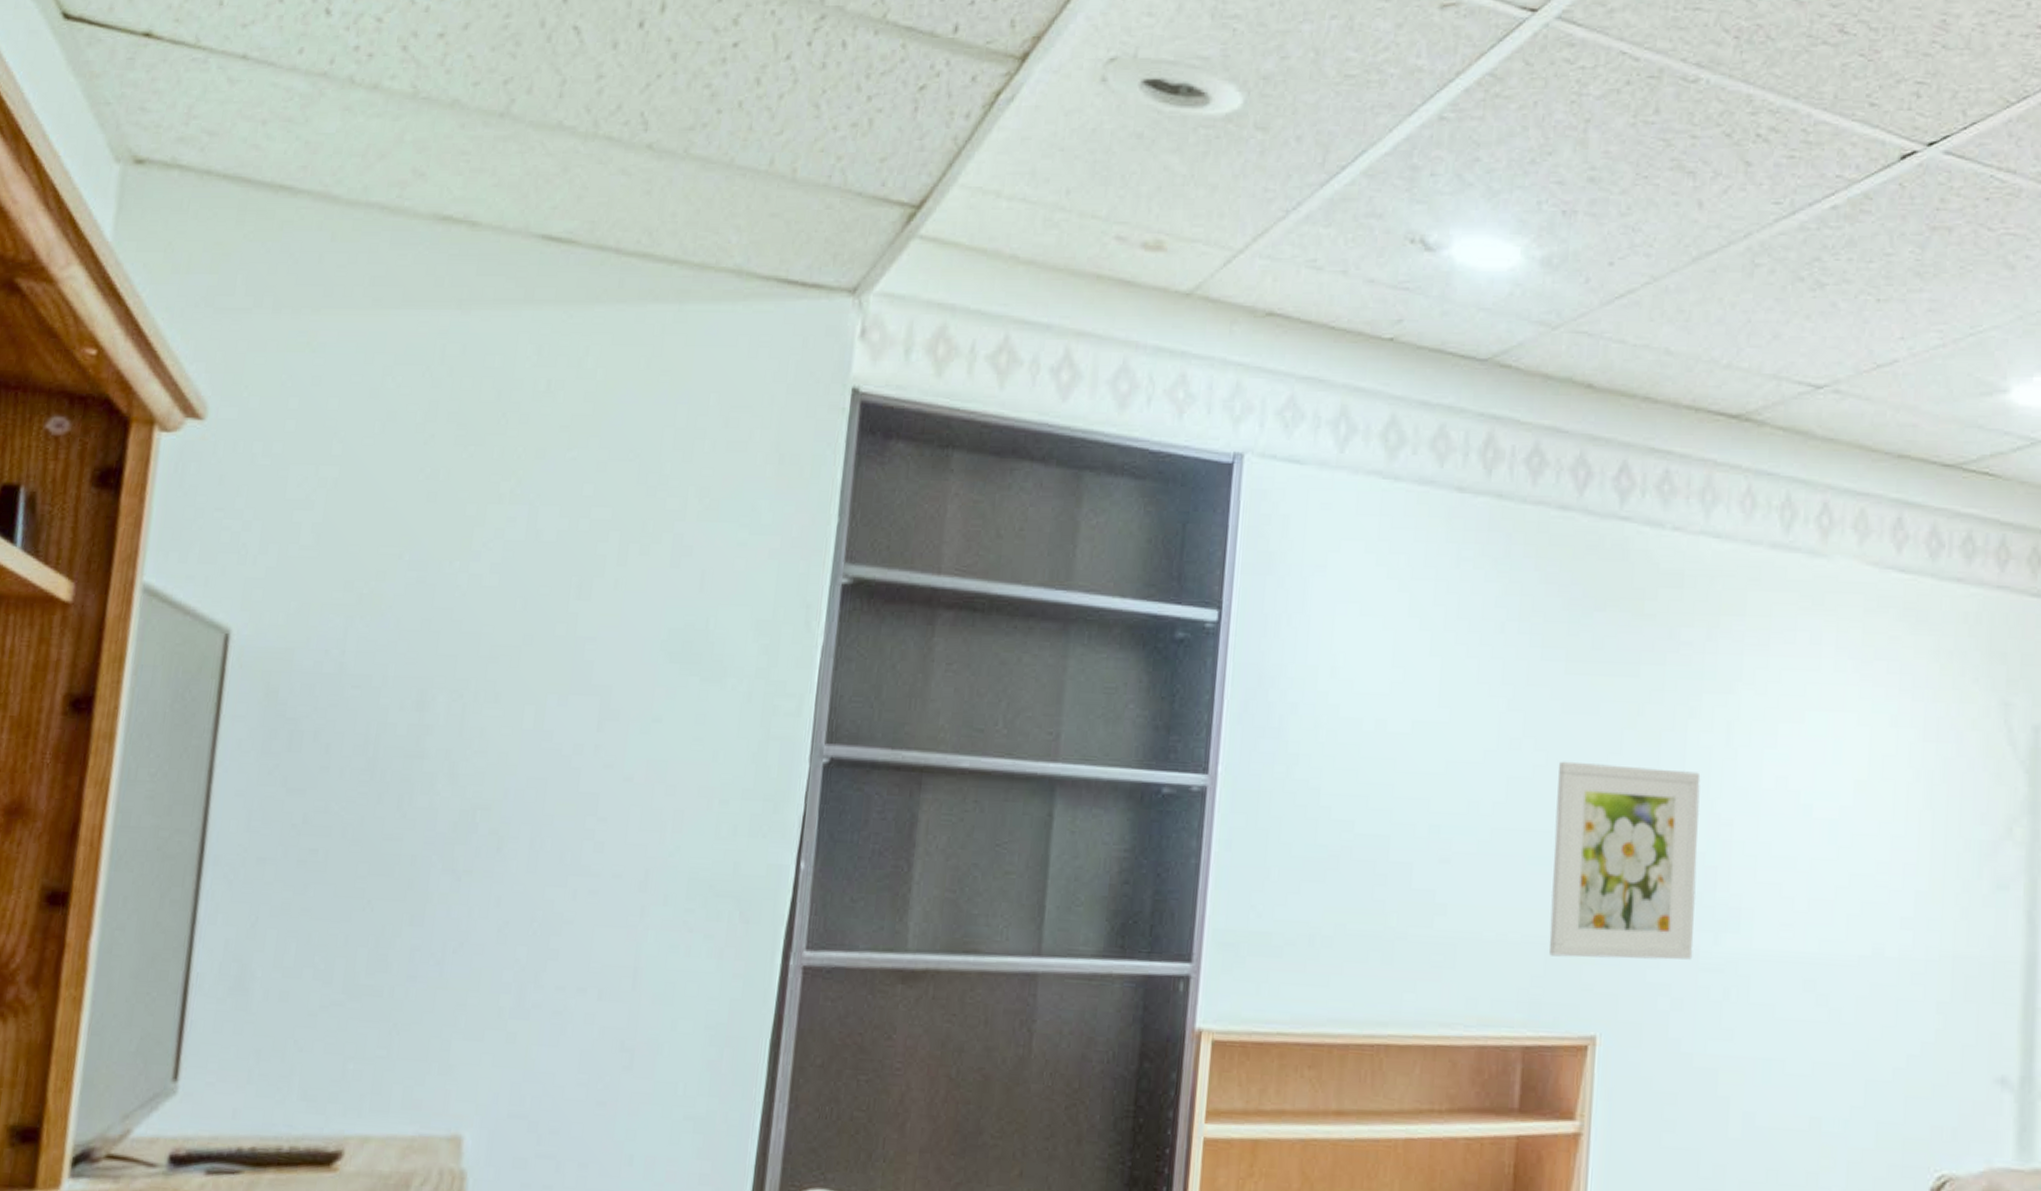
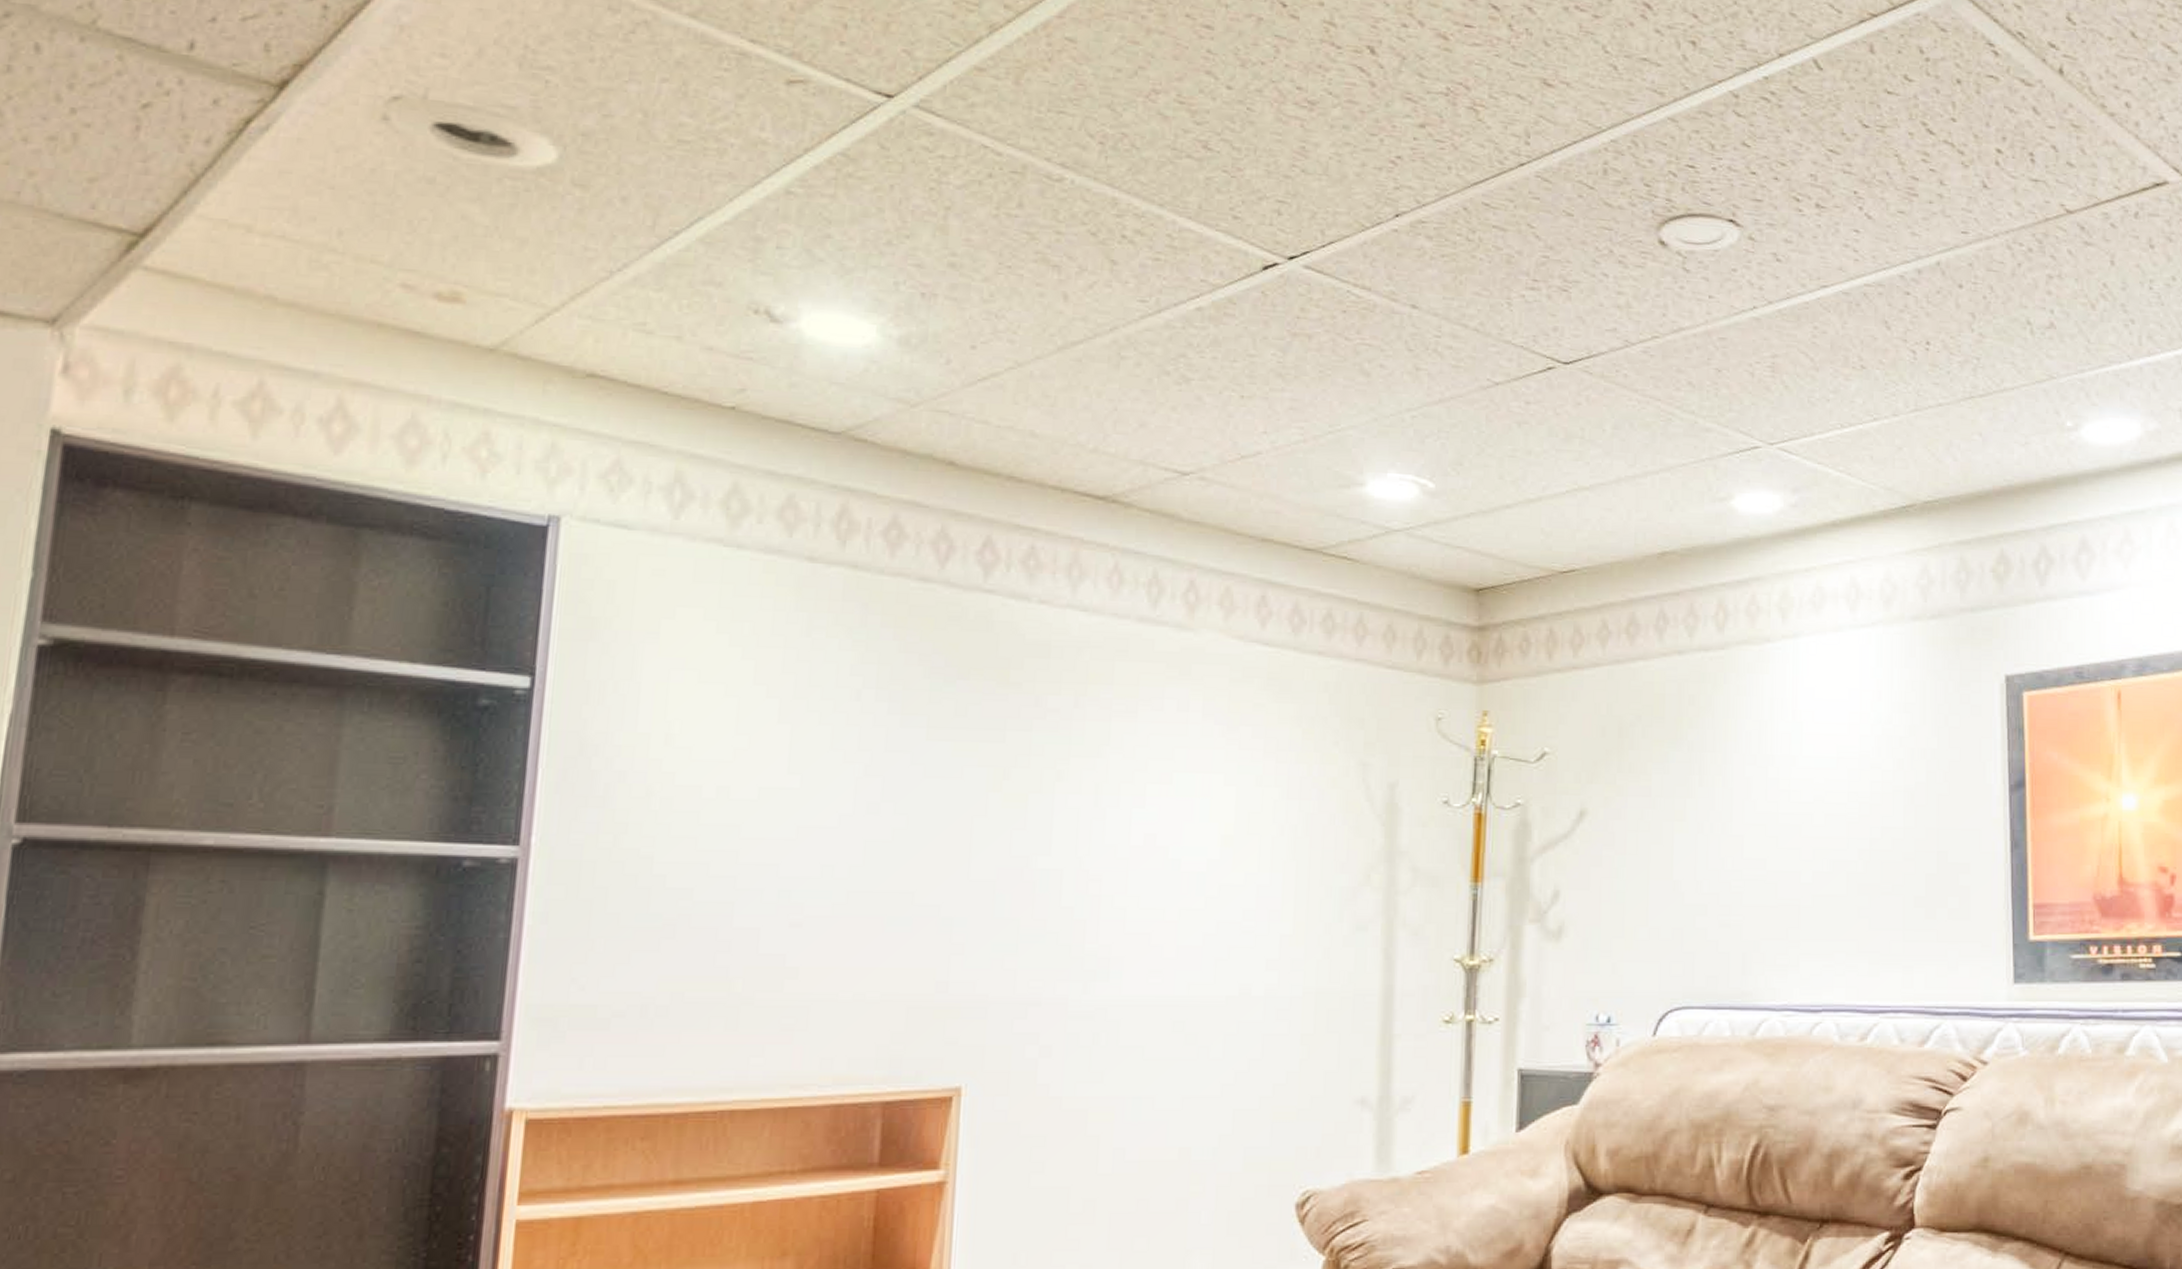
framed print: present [1549,761,1701,960] -> none [910,824,1069,1013]

